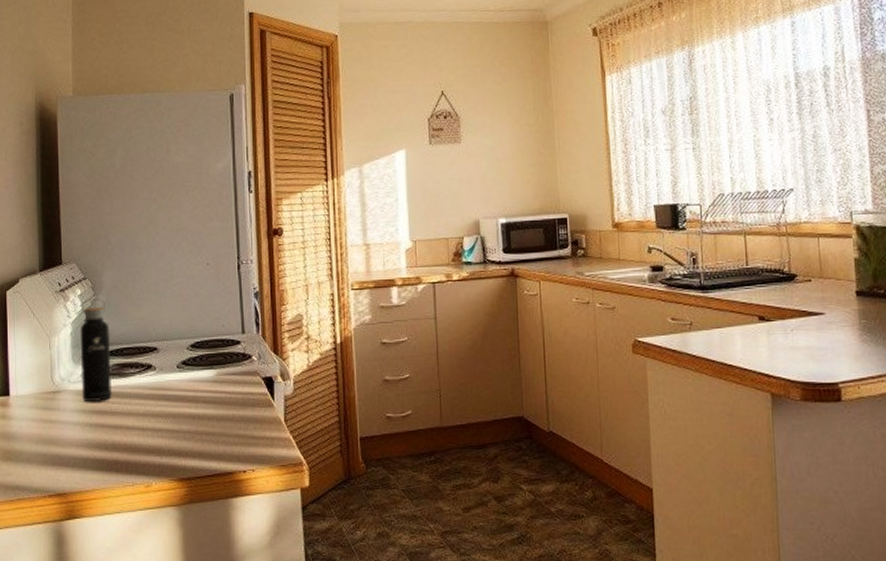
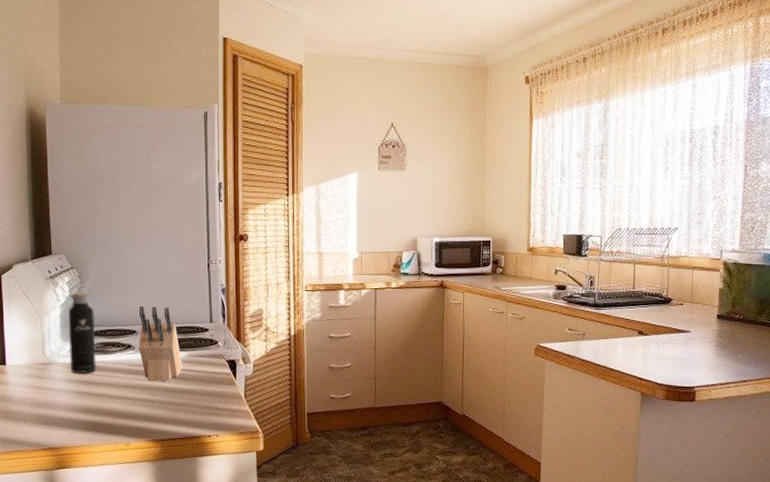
knife block: none [160,317,212,408] -> present [138,305,183,382]

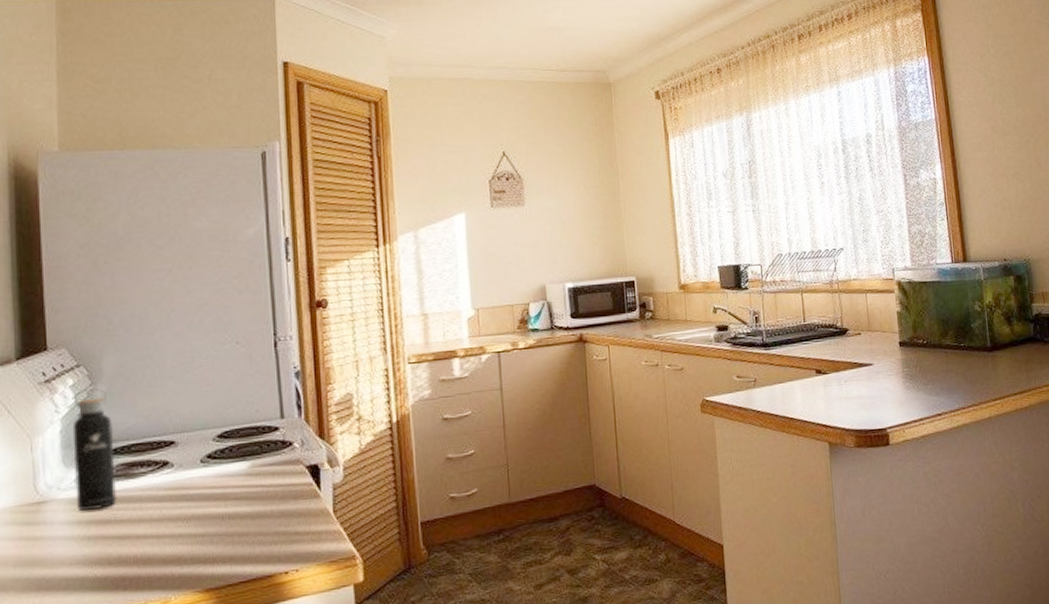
knife block: present [138,305,183,382] -> none [178,404,245,509]

